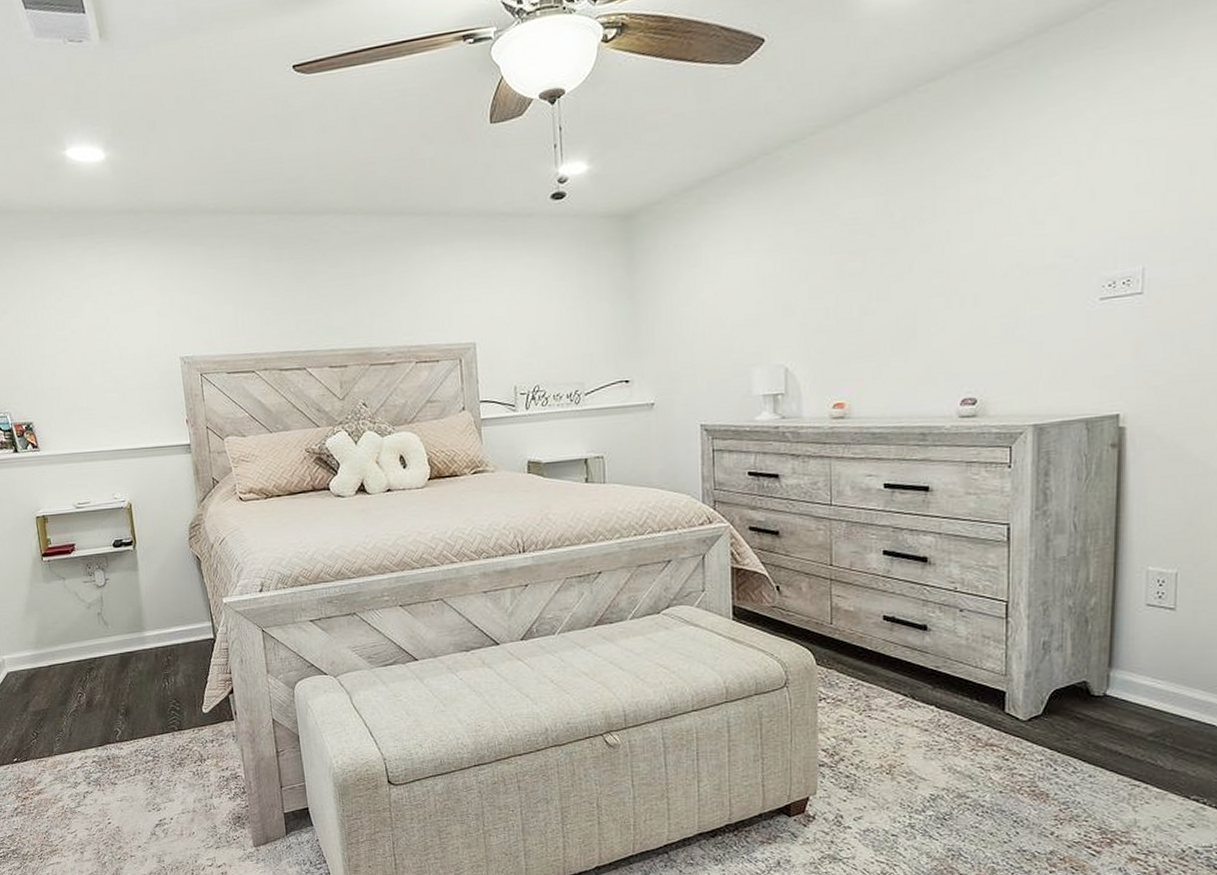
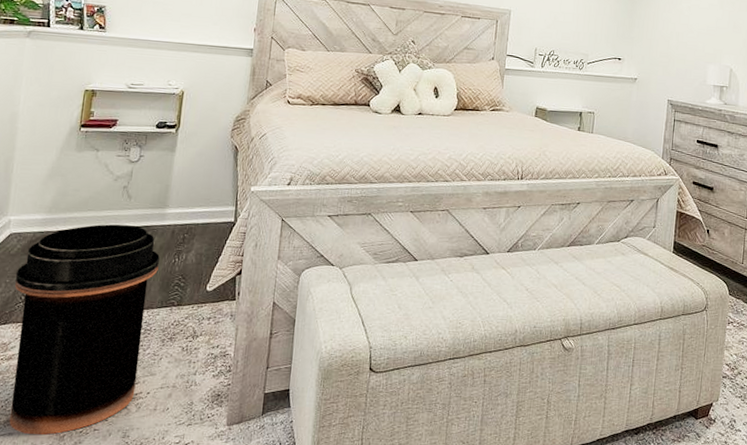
trash can: none [22,652,160,862] -> present [9,224,160,435]

